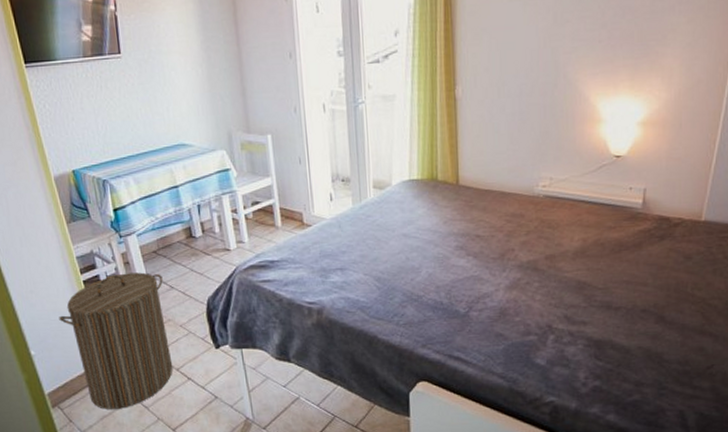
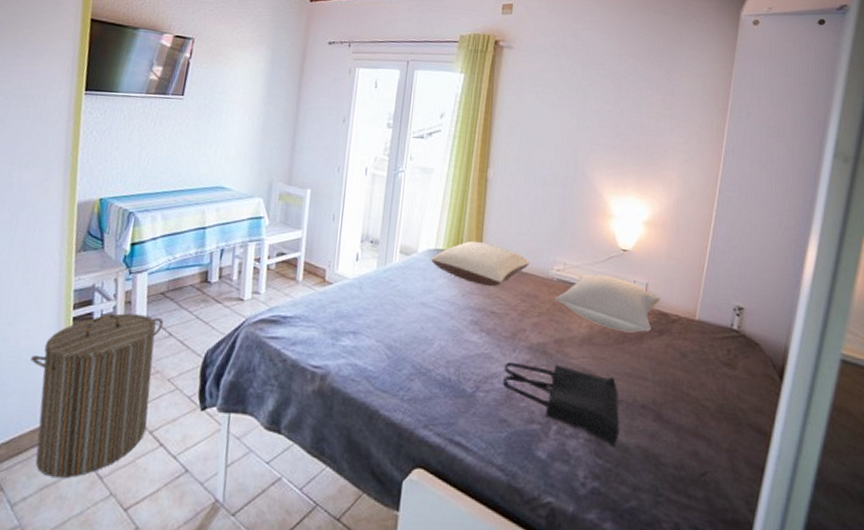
pillow: none [406,166,512,211] -> present [430,240,530,287]
tote bag: none [495,279,620,349] -> present [502,361,620,446]
pillow: none [543,185,661,241] -> present [555,274,661,333]

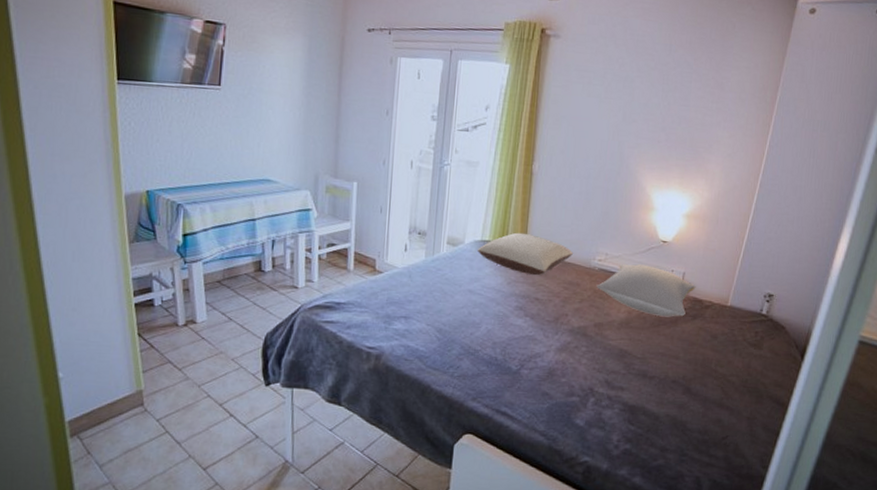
laundry hamper: present [30,313,164,477] -> none [99,300,222,443]
tote bag: present [502,361,620,446] -> none [545,343,652,415]

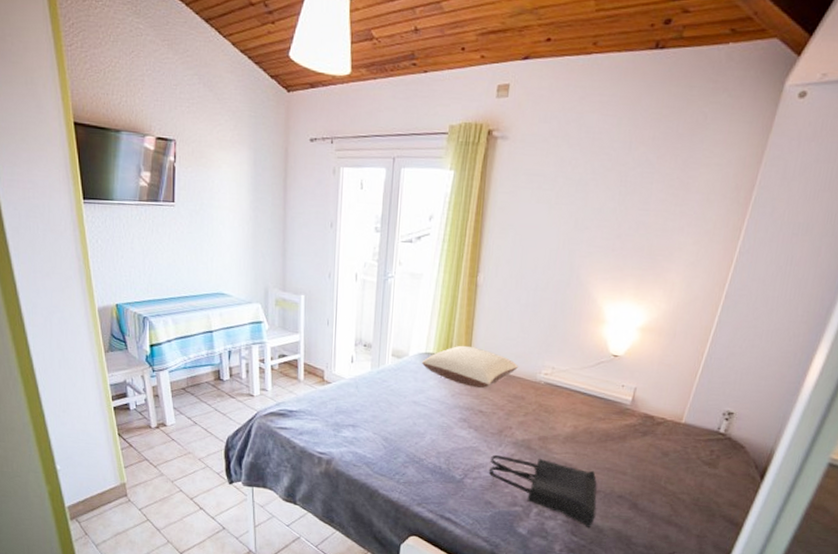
tote bag: none [545,343,652,415] -> present [488,454,597,527]
pillow: present [596,264,696,317] -> none [541,378,648,433]

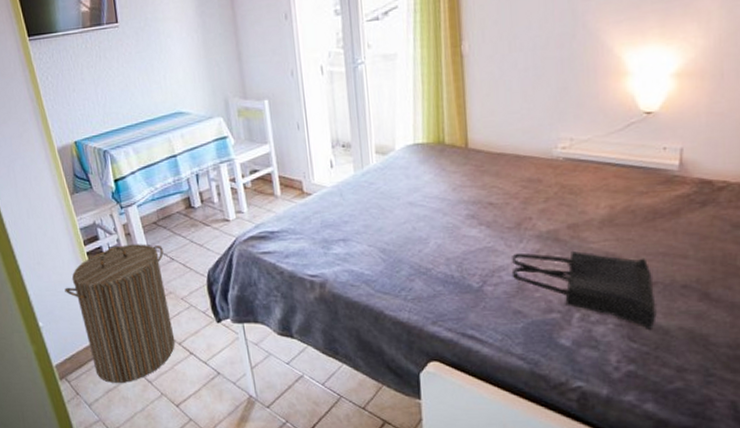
laundry hamper: none [87,405,188,528] -> present [64,244,176,383]
pillow: present [421,345,518,389] -> none [410,128,527,177]

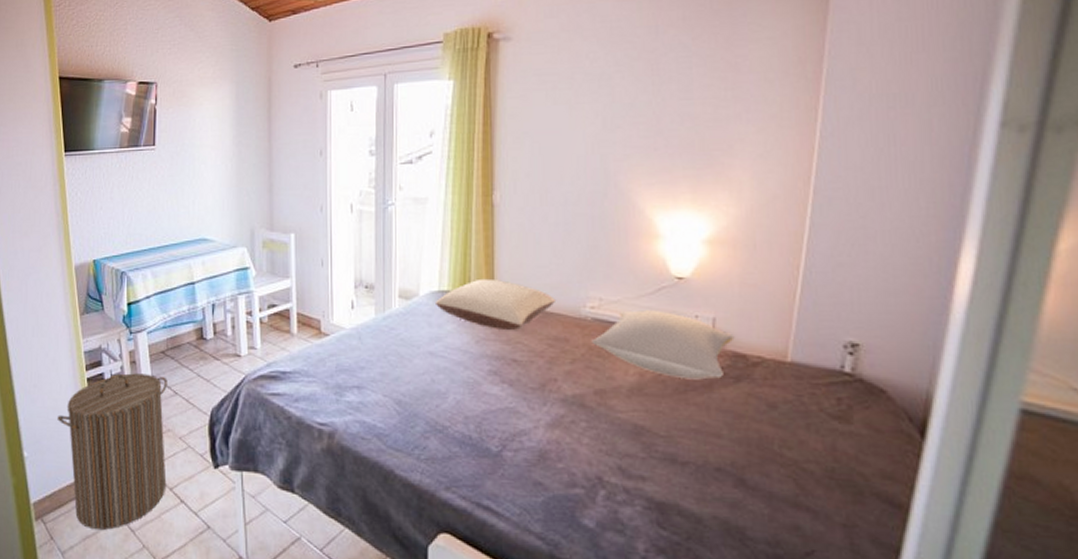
pillow: none [410,128,527,177] -> present [434,278,555,331]
tote bag: present [511,250,657,329] -> none [533,416,688,516]
pillow: none [563,145,701,208] -> present [591,310,735,380]

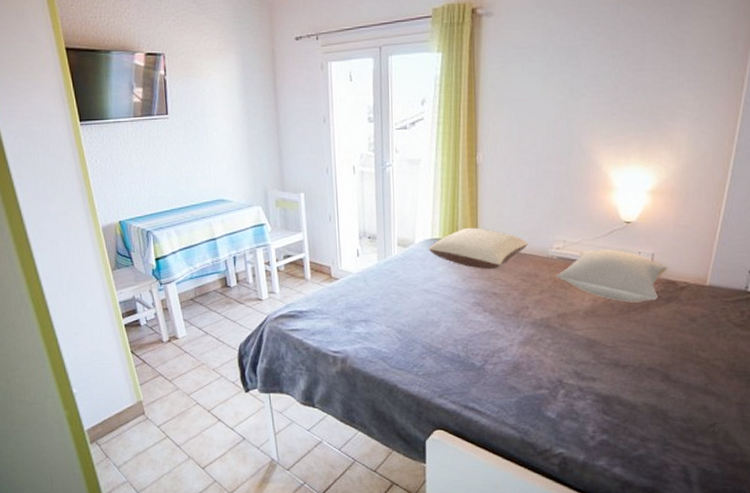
laundry hamper: present [57,373,167,530] -> none [100,318,205,447]

